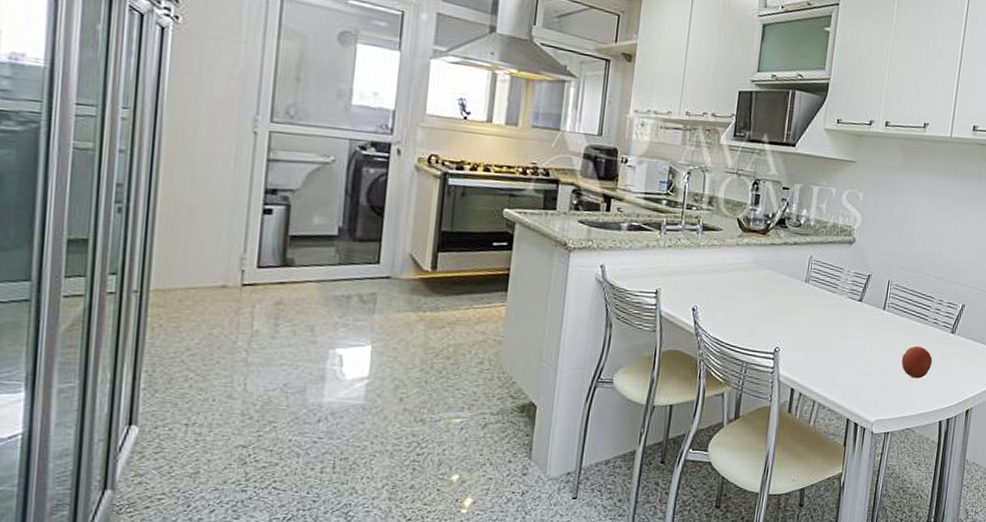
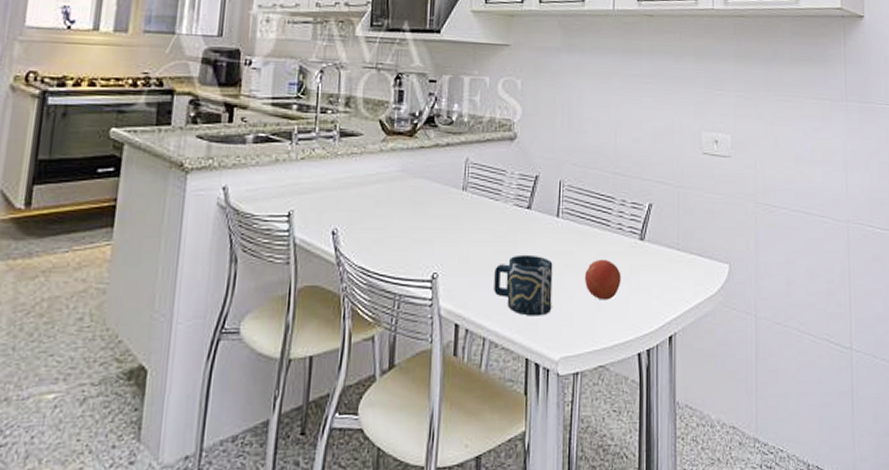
cup: none [825,337,877,387] -> present [494,254,553,316]

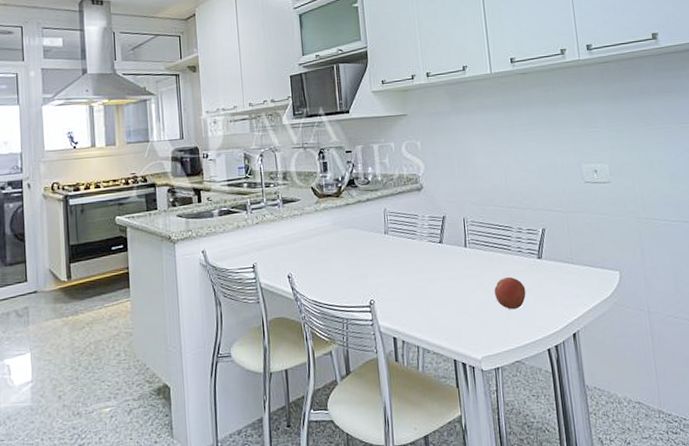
cup: present [494,254,553,316] -> none [419,279,470,327]

